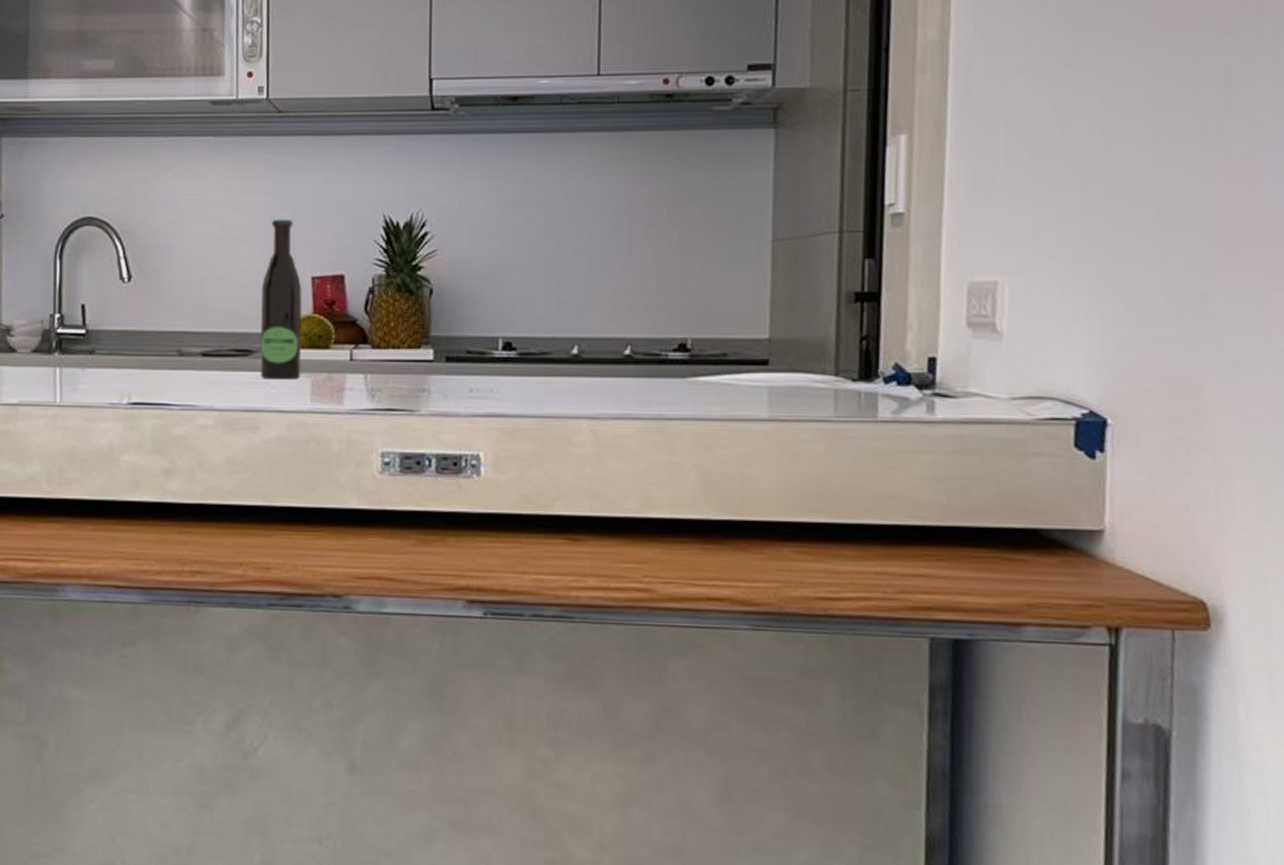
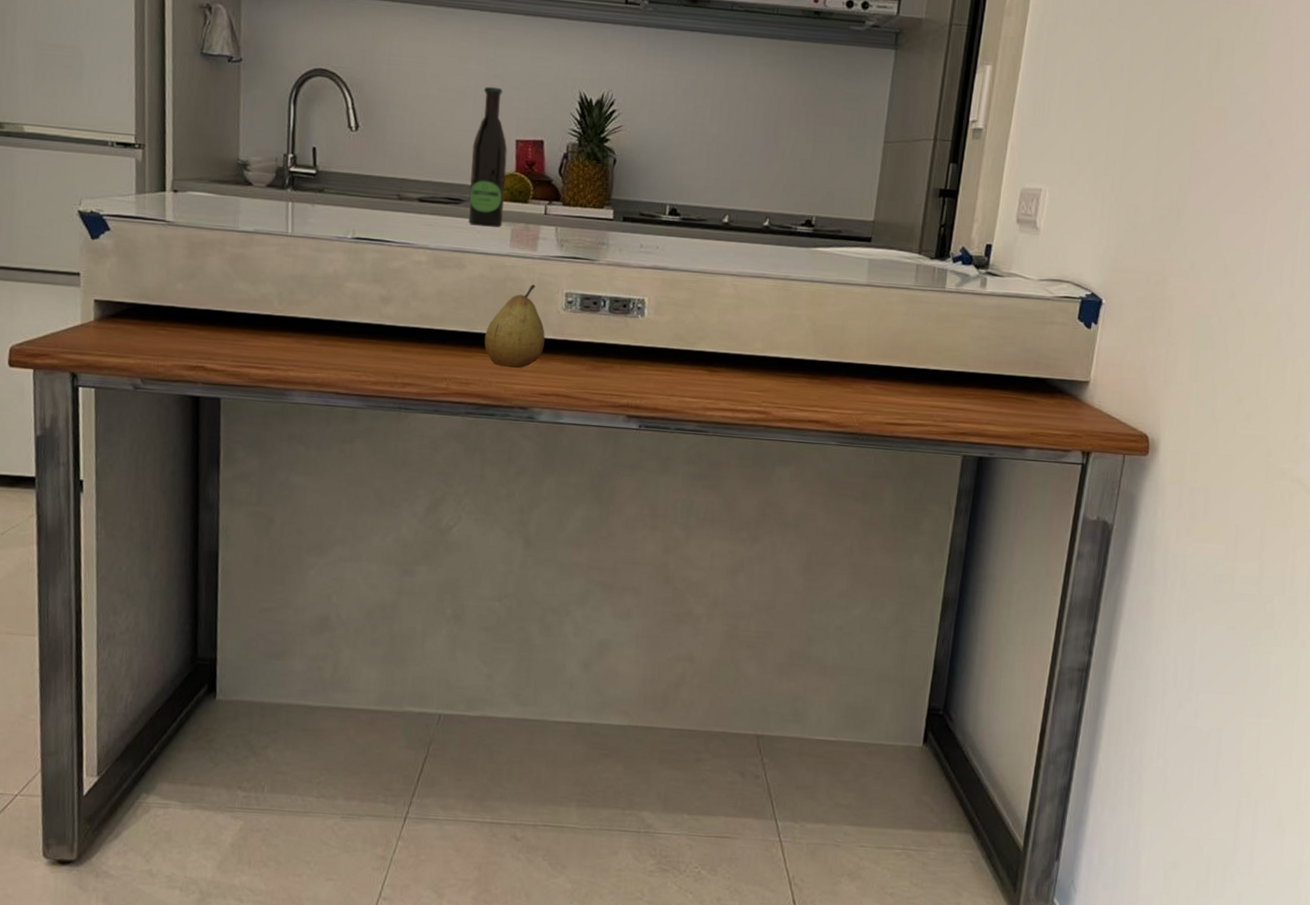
fruit: none [285,444,359,548] -> present [484,284,545,369]

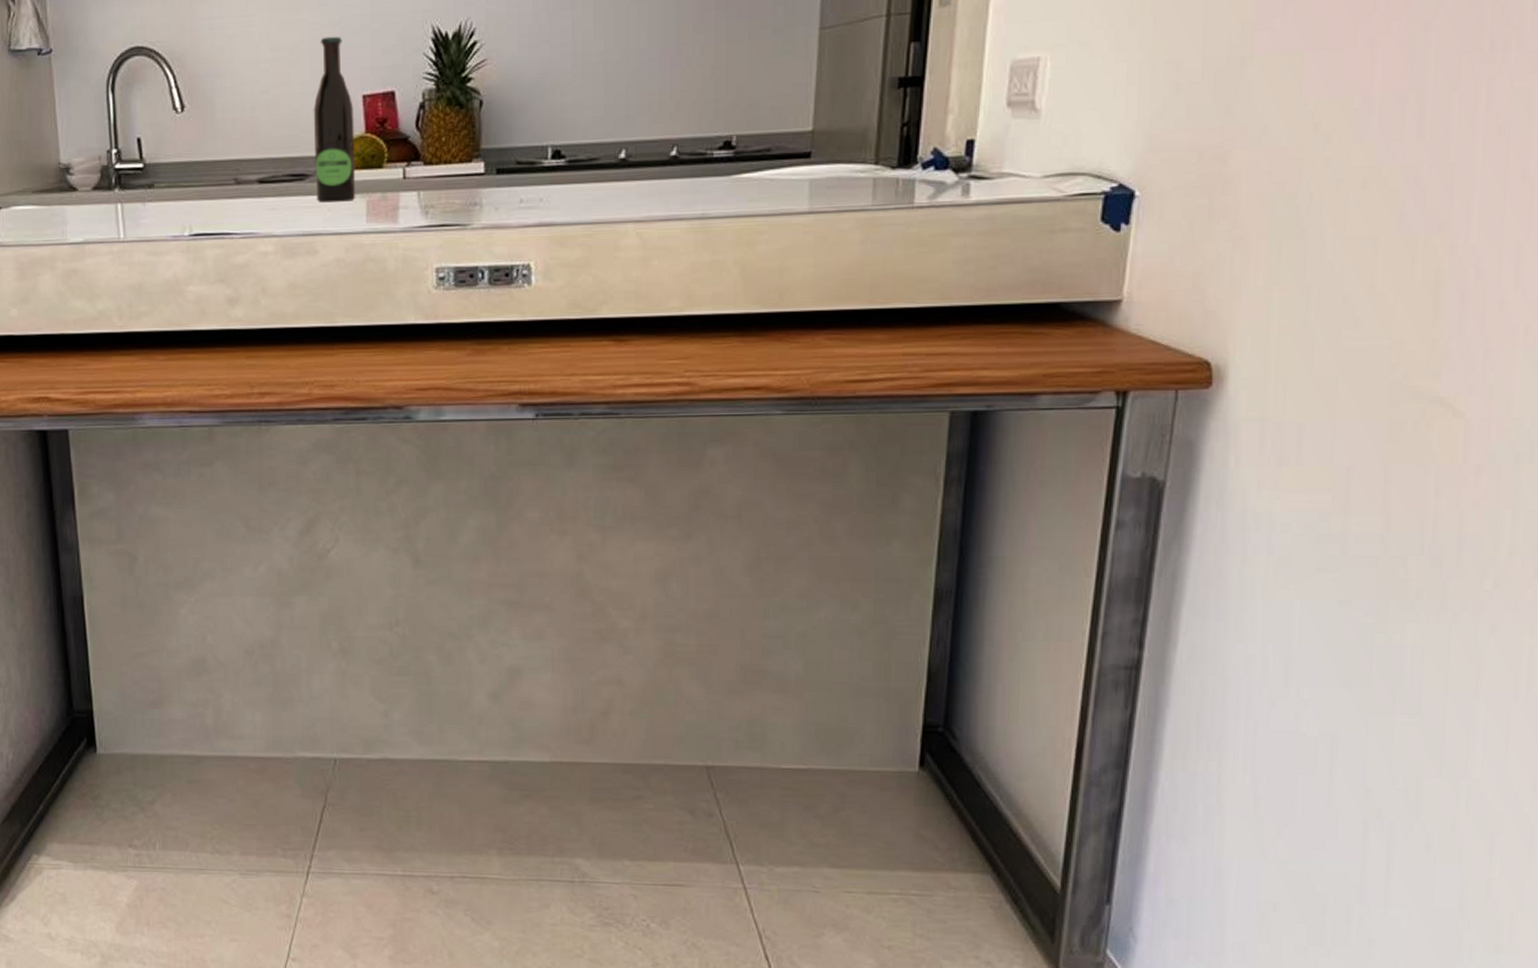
fruit: present [484,284,545,369] -> none [346,263,416,363]

